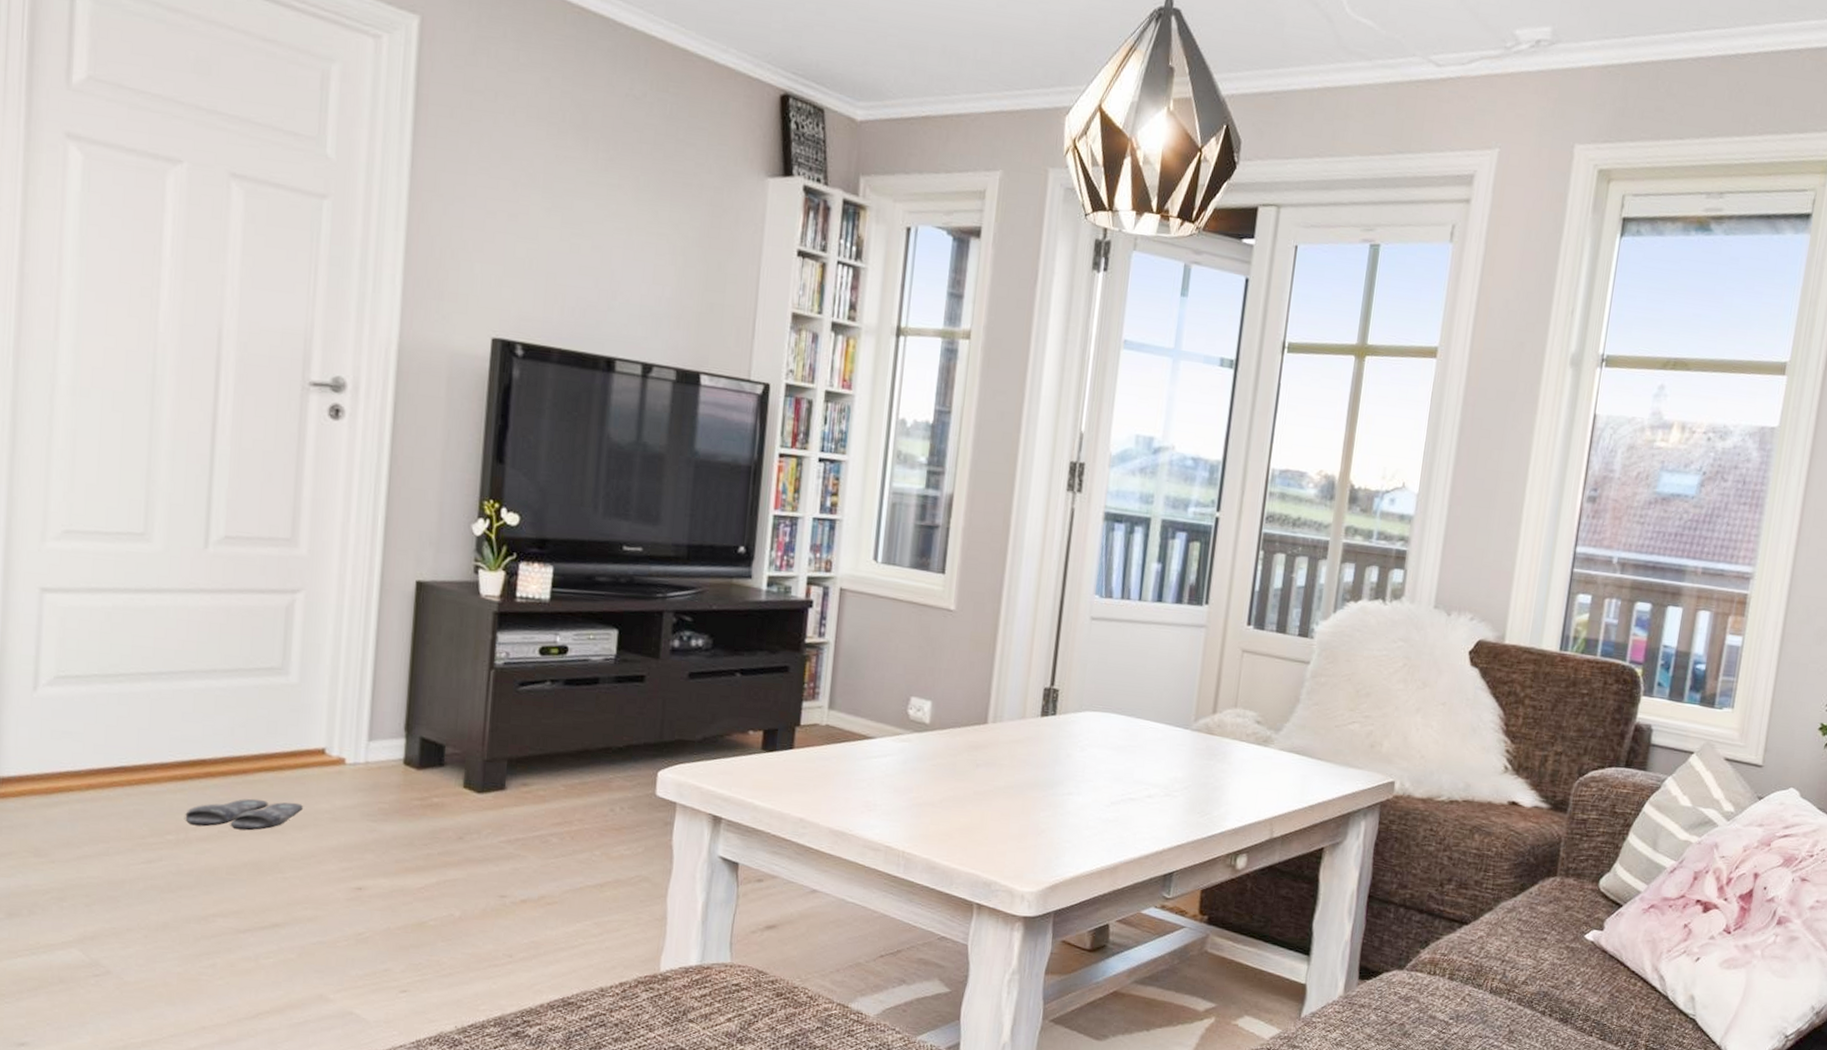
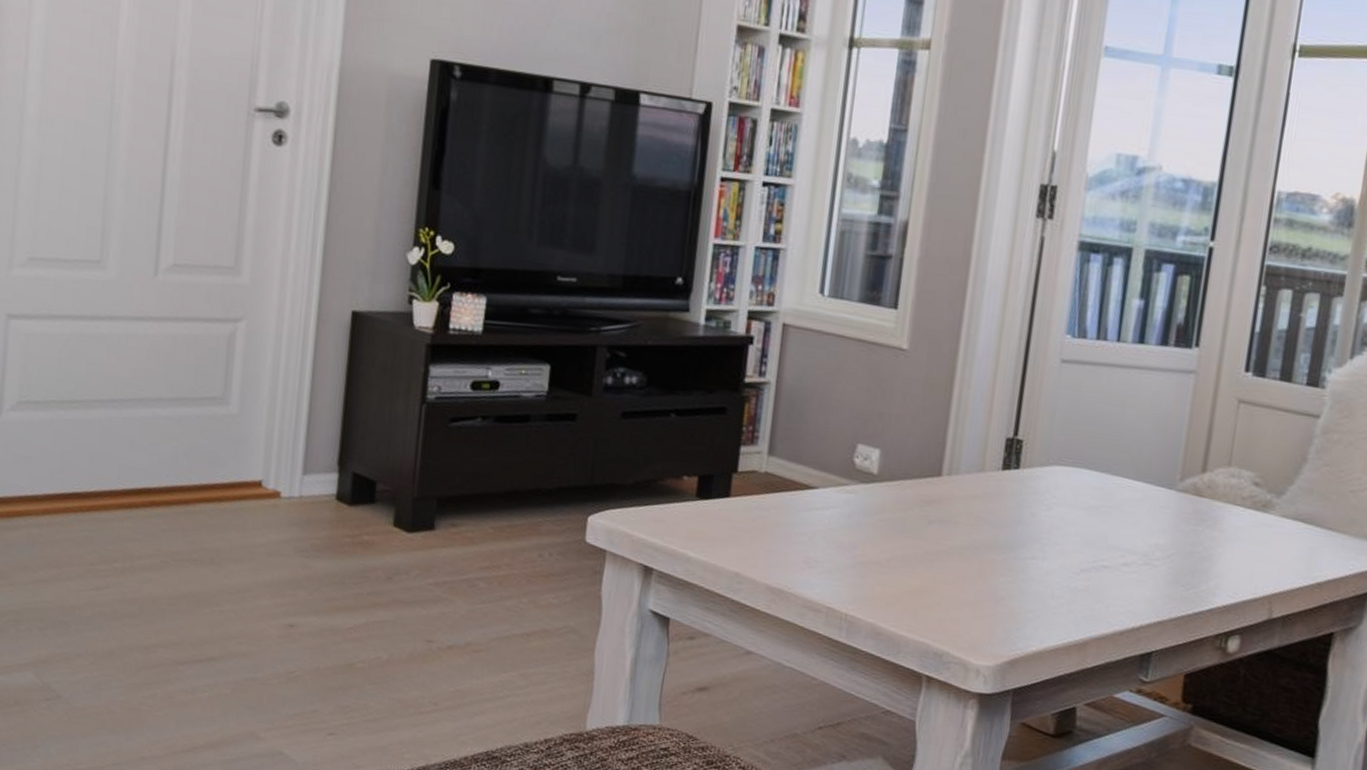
slippers: present [185,798,303,830] -> none [131,529,240,561]

